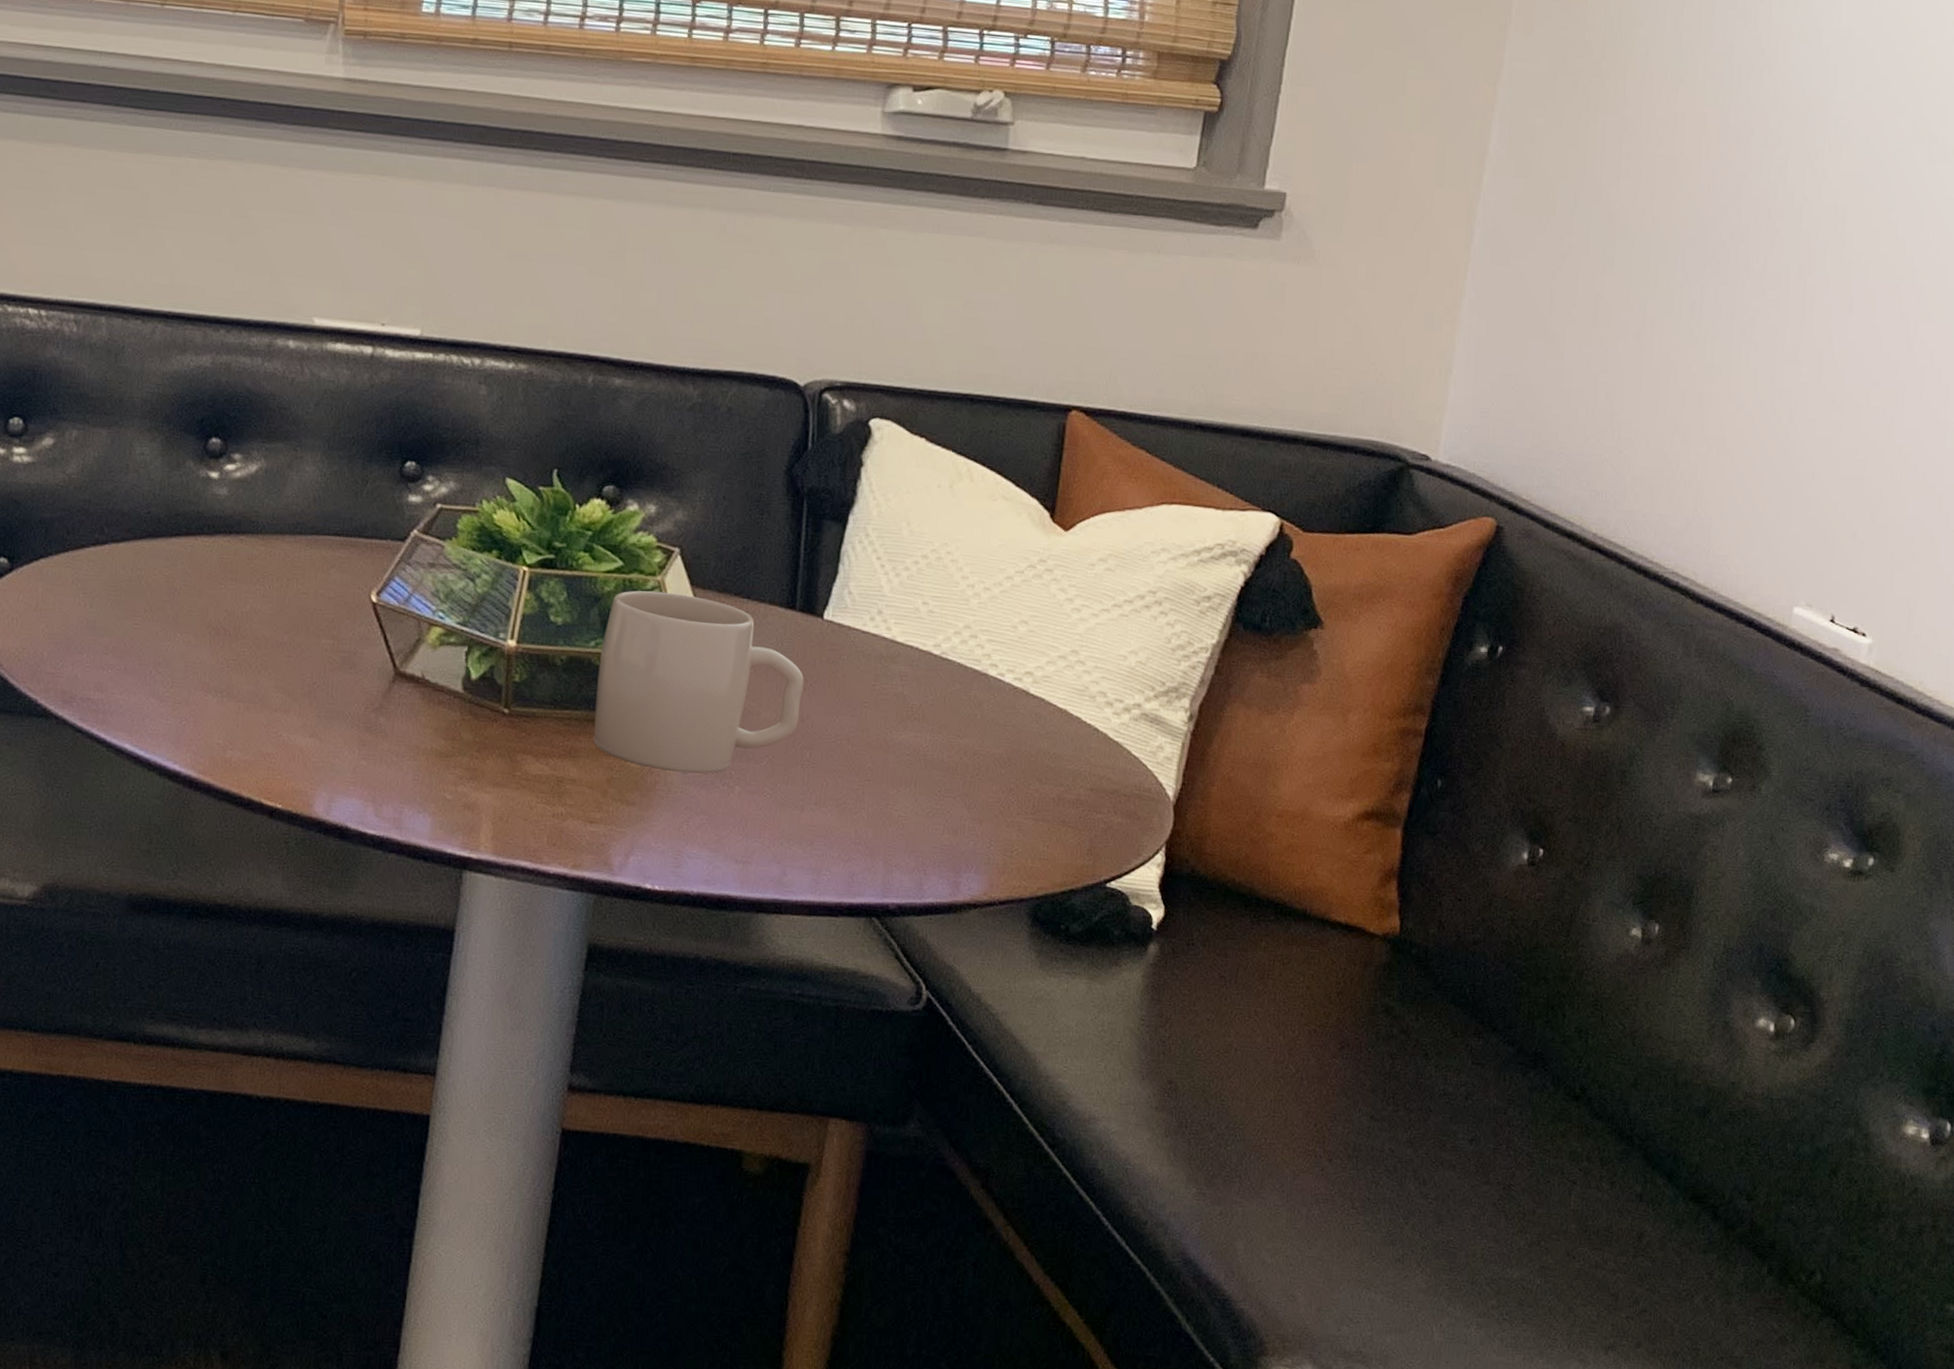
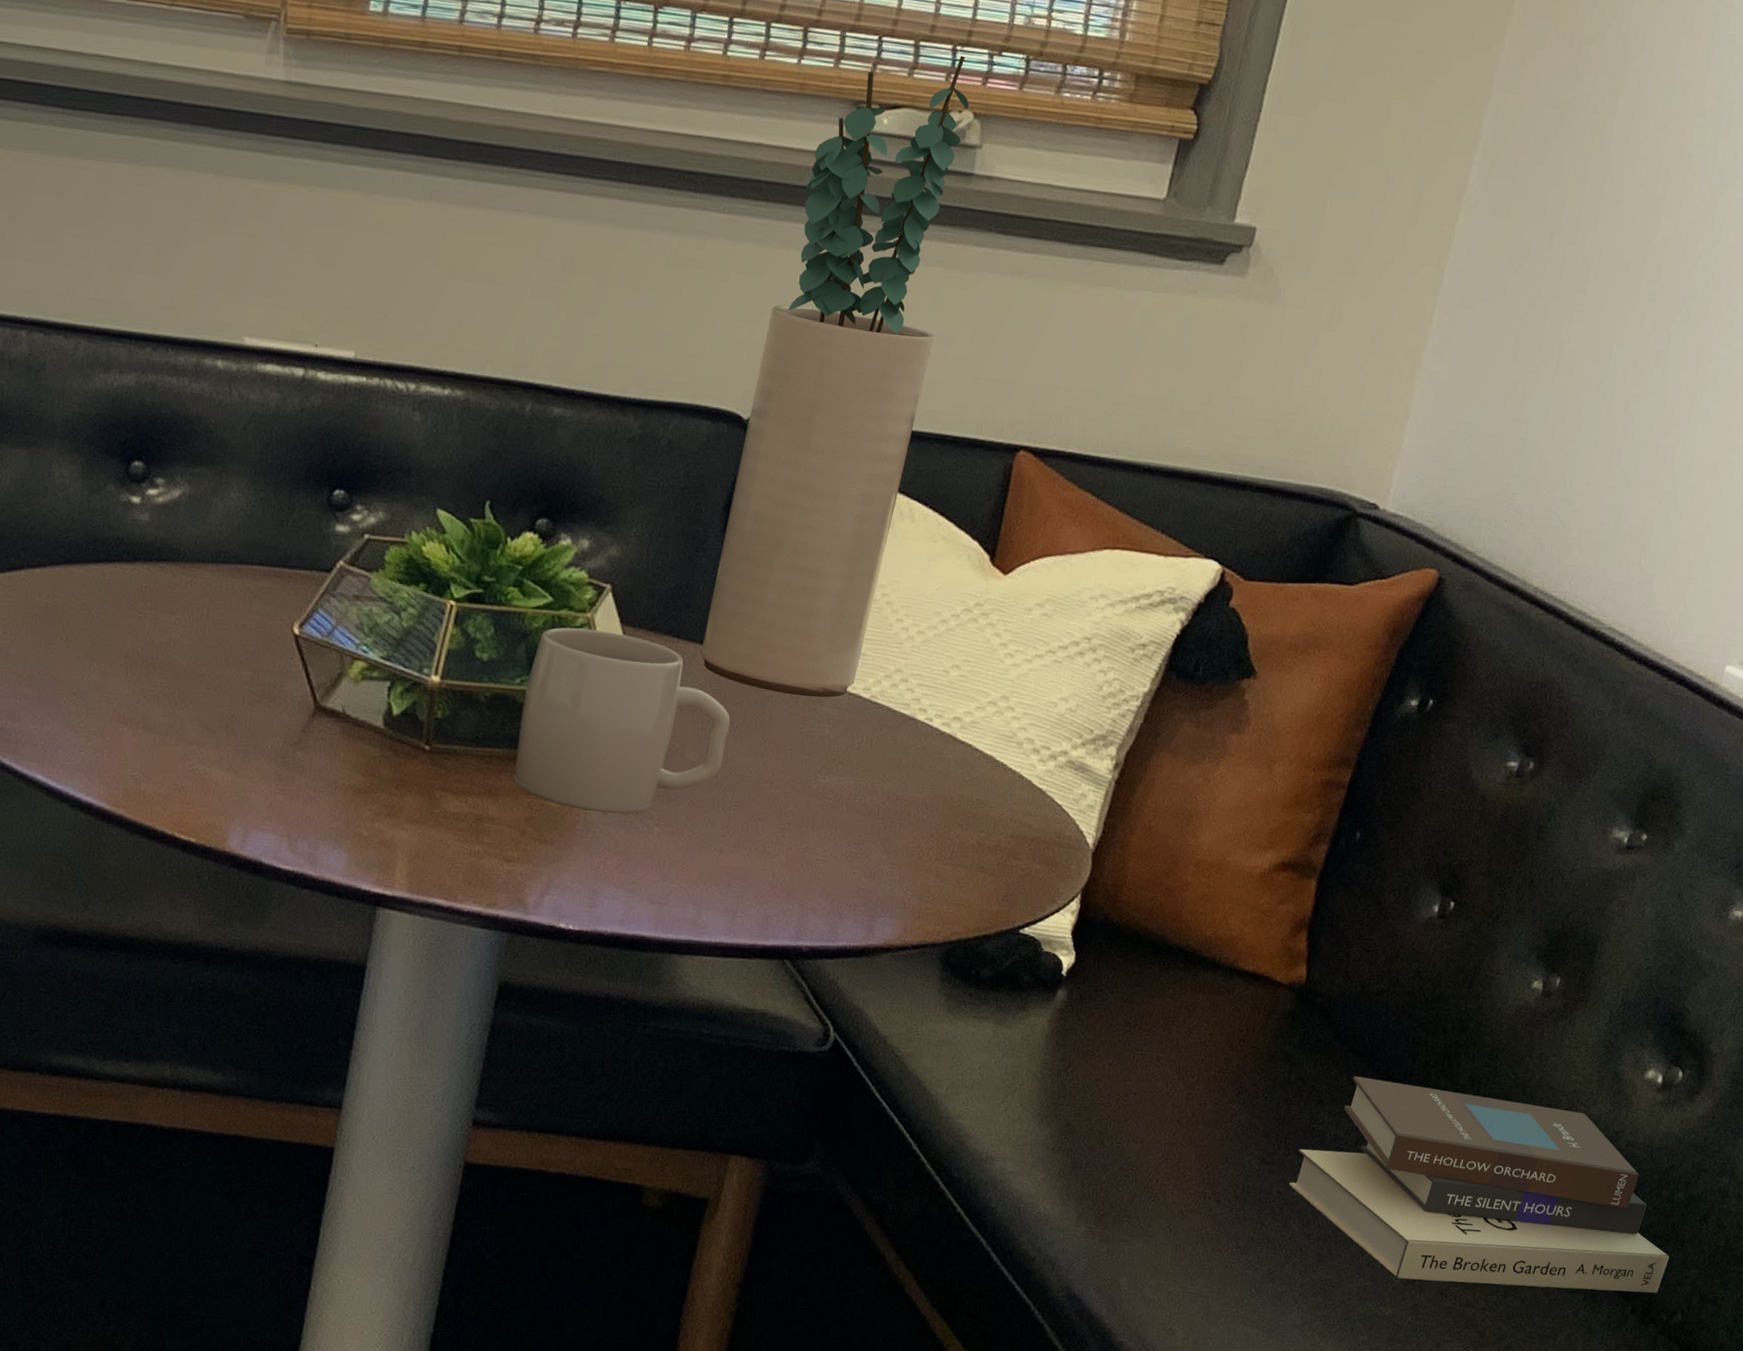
vase: none [771,39,999,655] -> present [701,55,970,698]
books: none [1401,1029,1802,1252] -> present [1288,1076,1670,1293]

